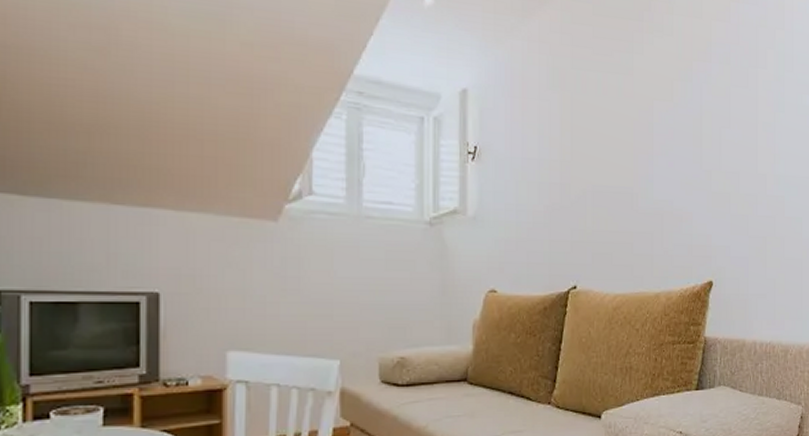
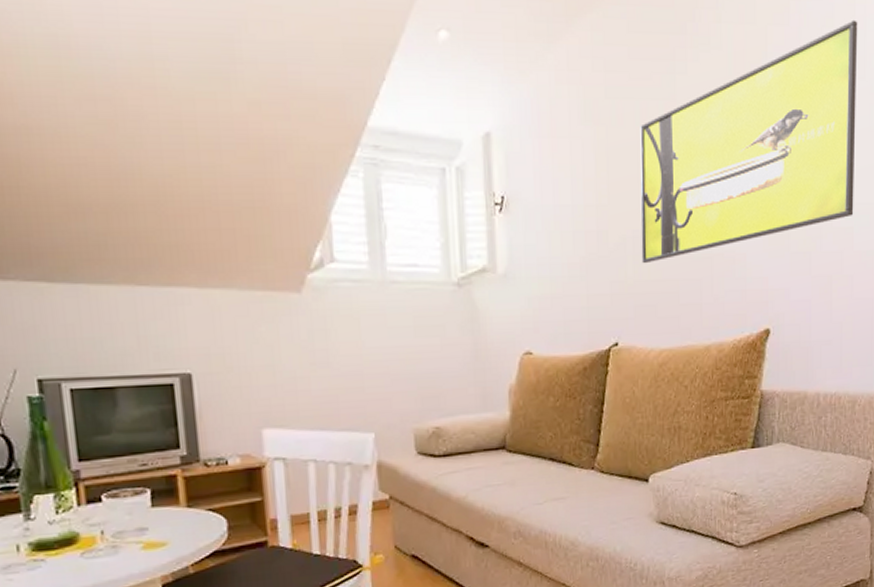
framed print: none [600,23,787,216] -> present [640,19,858,264]

